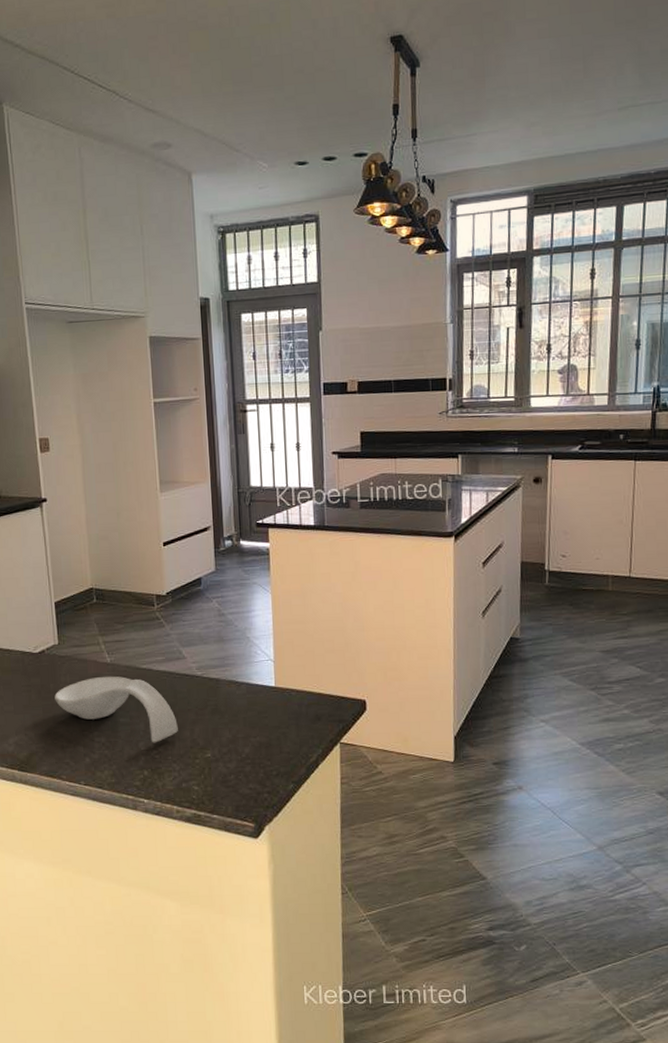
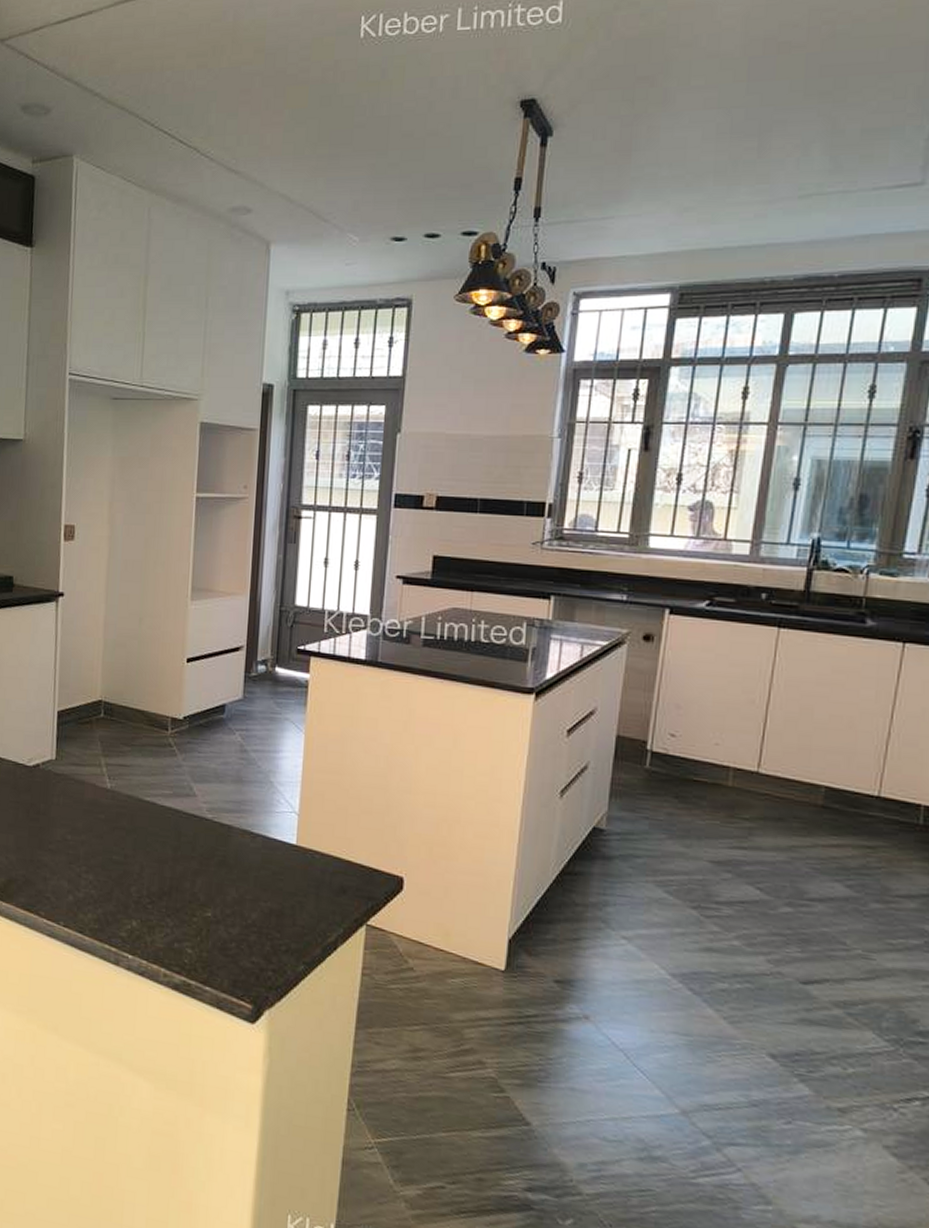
spoon rest: present [54,676,178,743] -> none [43,803,178,891]

